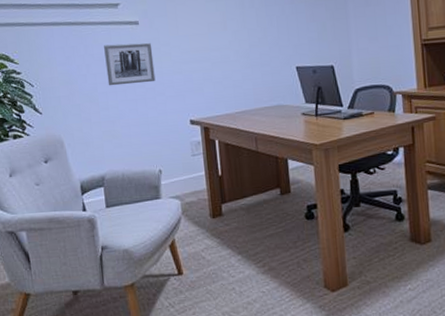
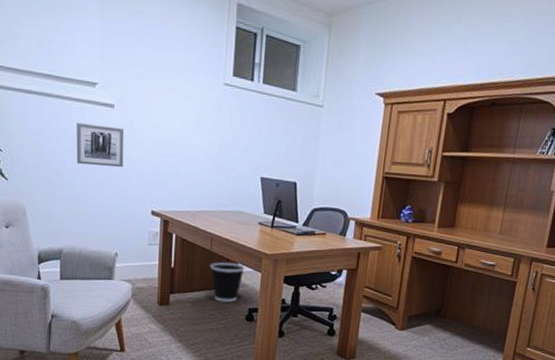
wastebasket: none [259,159,296,204] -> present [210,262,245,303]

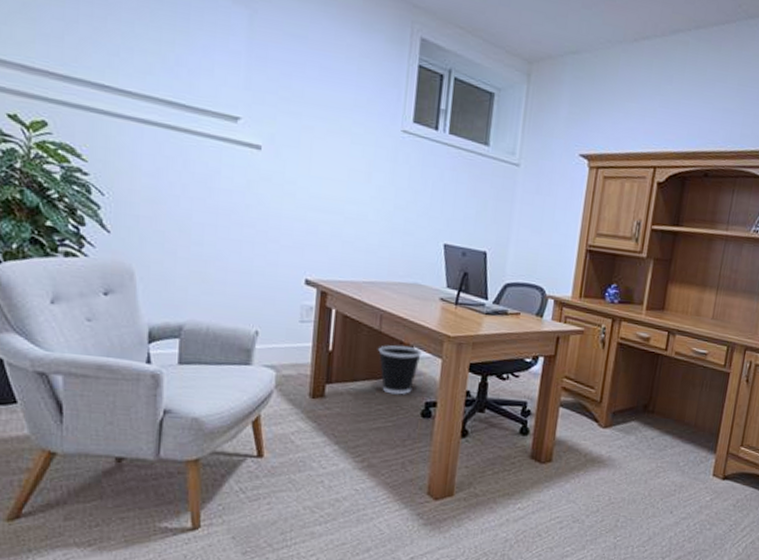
wall art: present [76,122,125,168] -> none [207,165,274,225]

